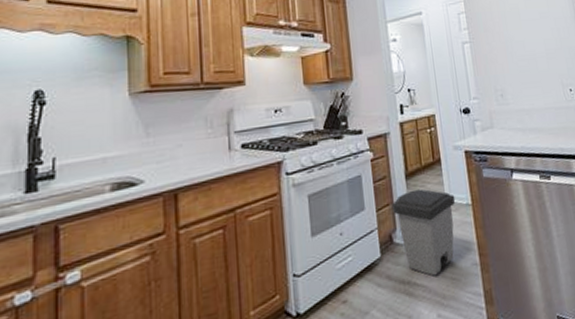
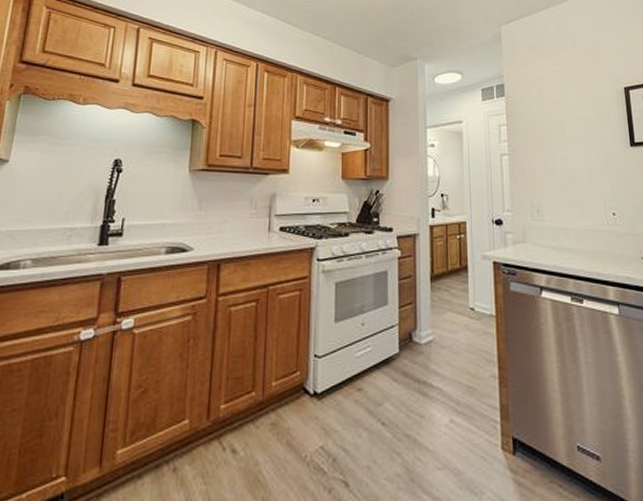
trash can: present [392,188,456,276] -> none [415,292,479,381]

